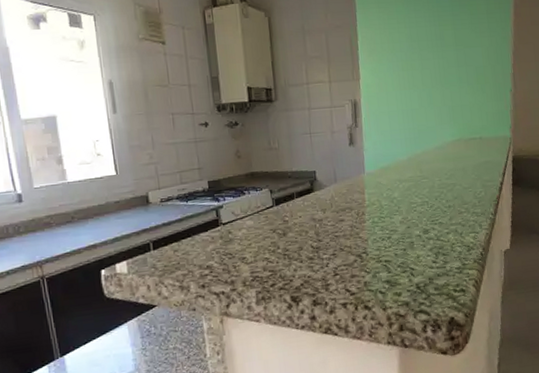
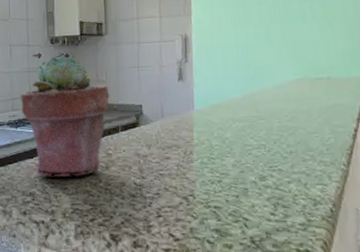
potted succulent: none [188,122,284,248] -> present [20,54,110,177]

